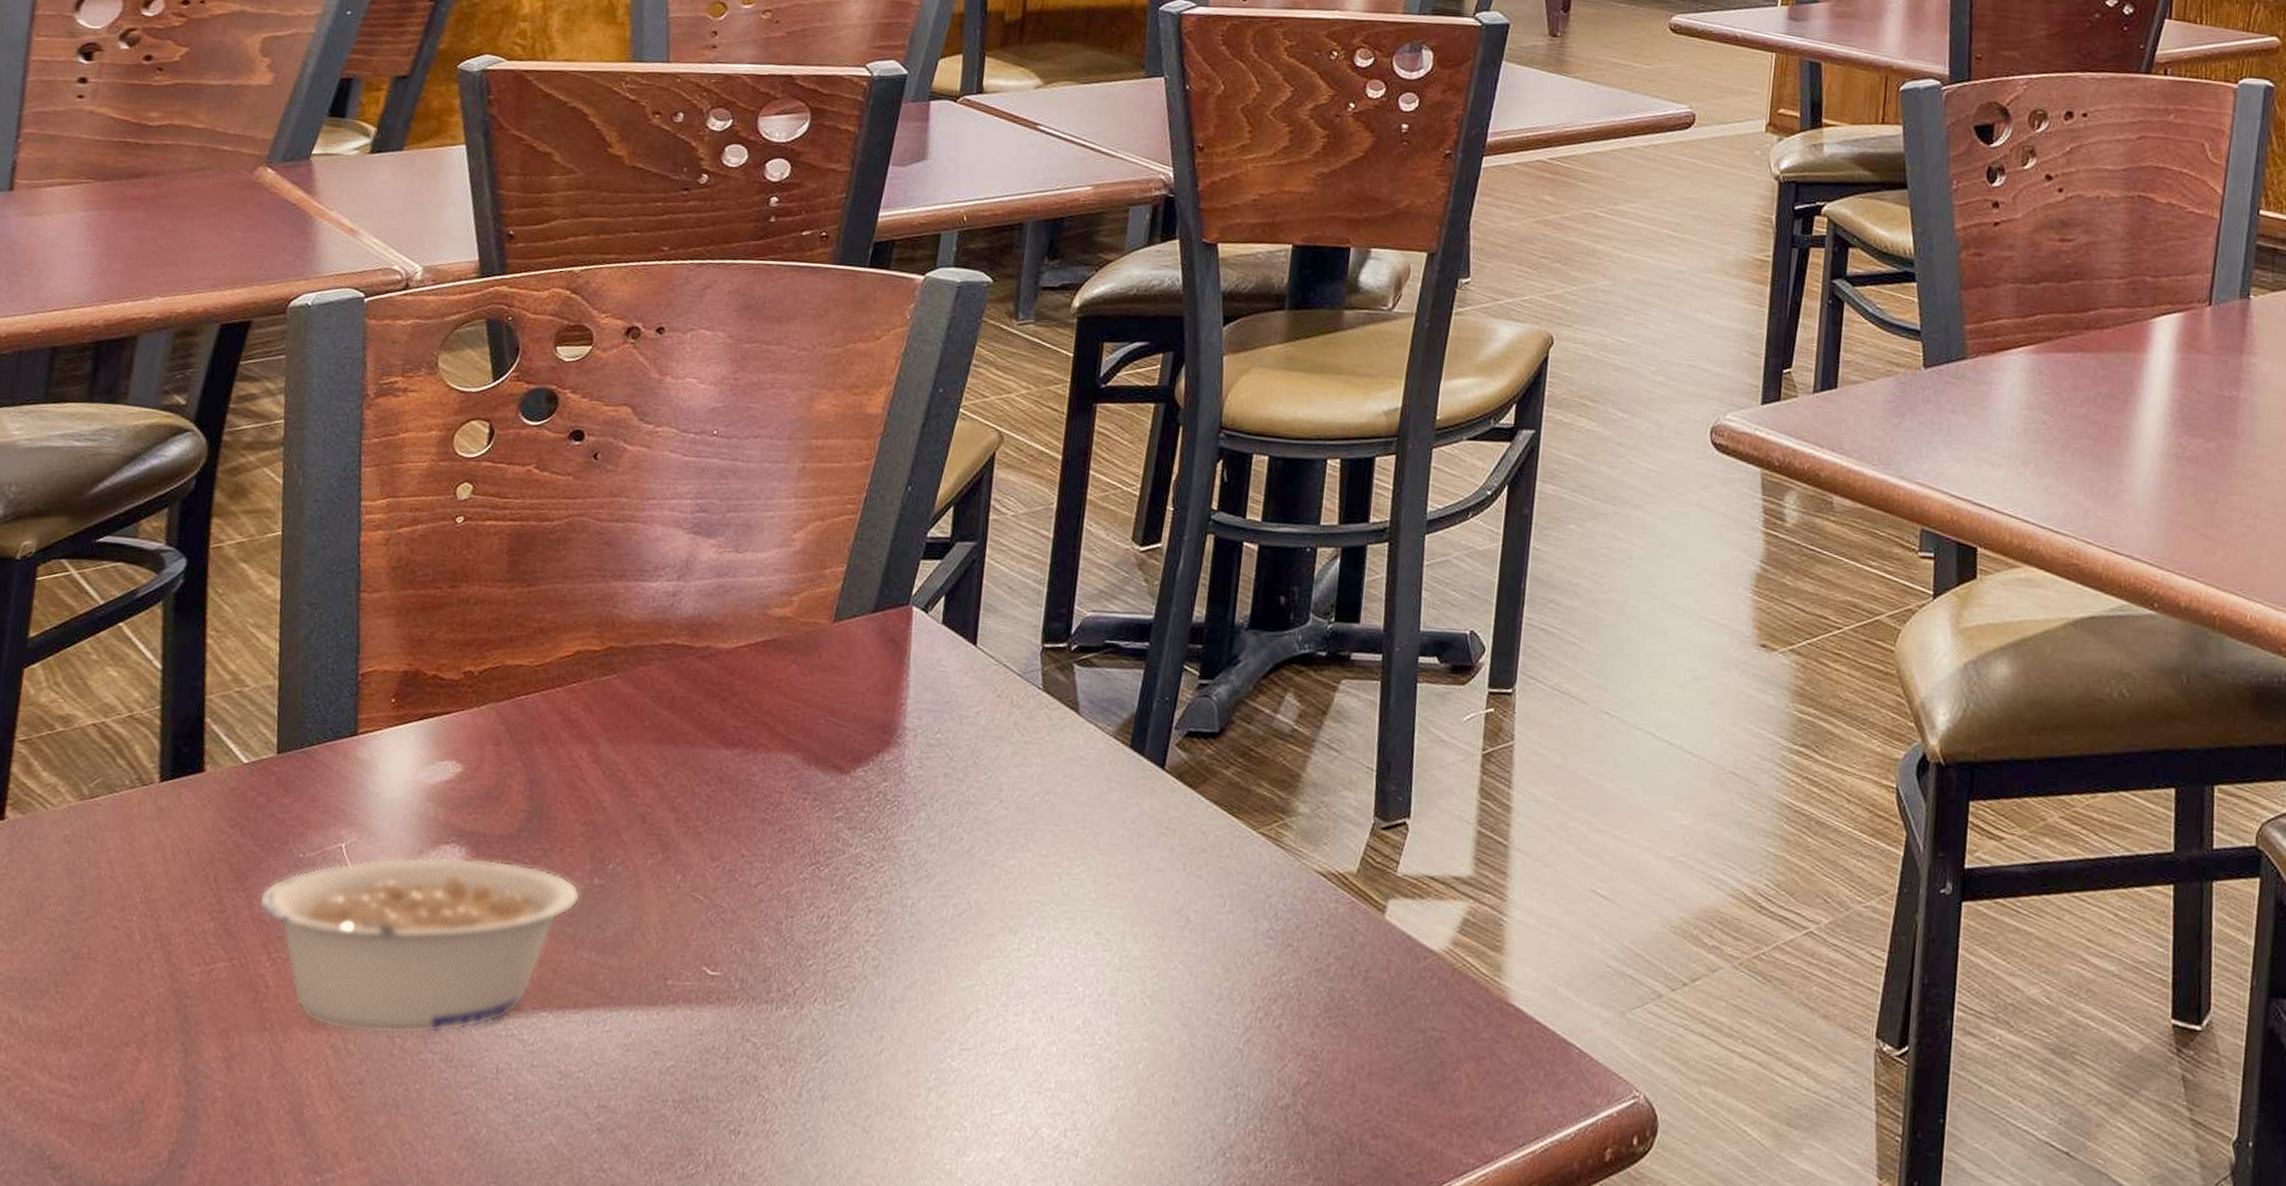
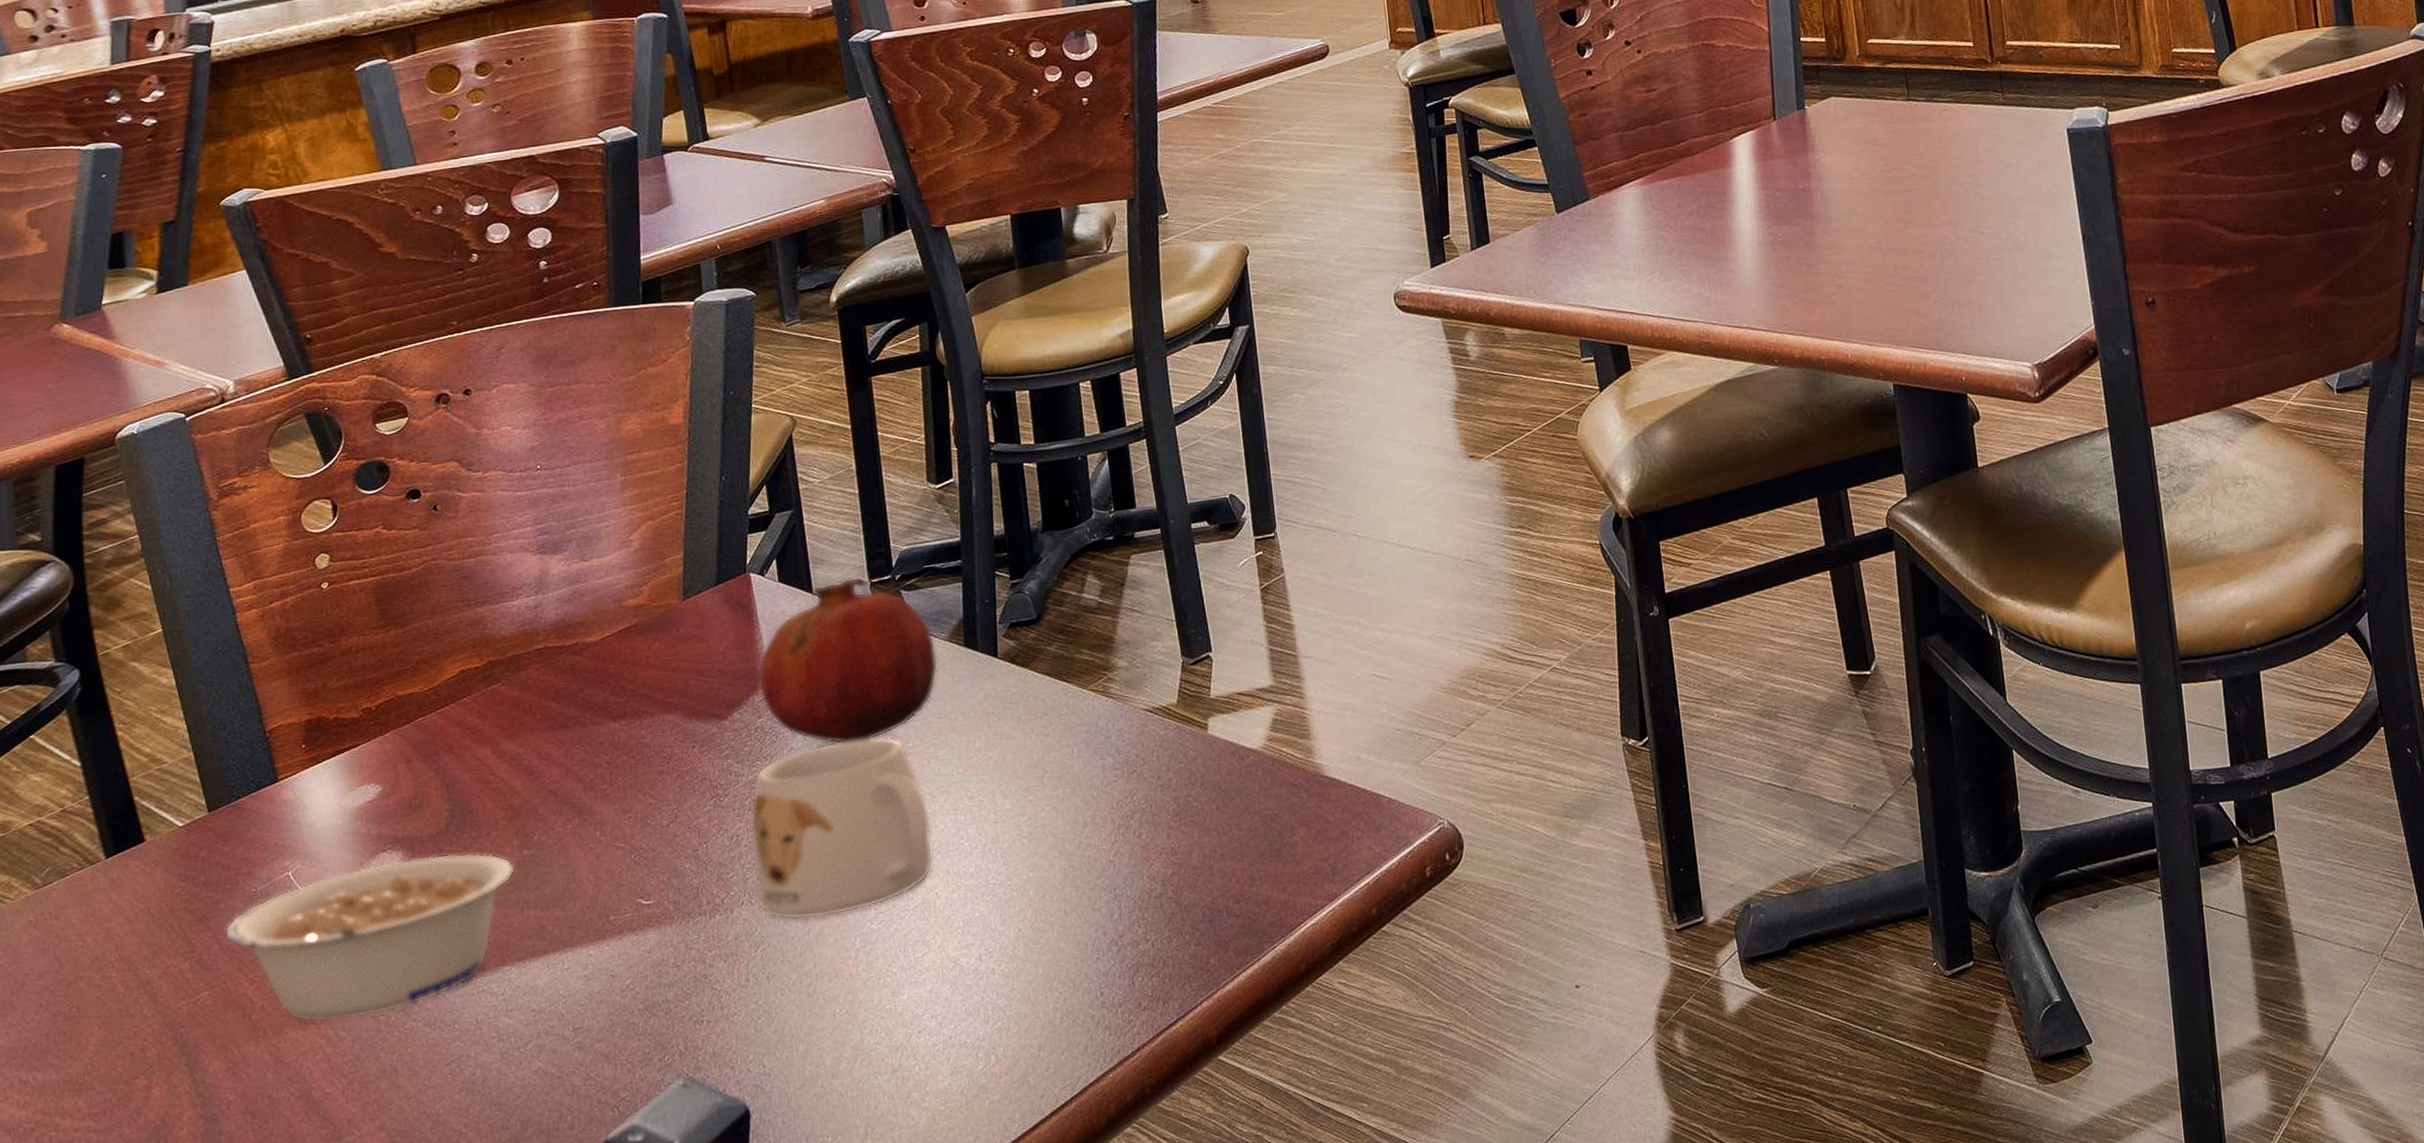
mug: none [833,828,1047,1041] -> present [750,736,934,920]
fruit: none [891,635,1099,836] -> present [757,576,938,744]

